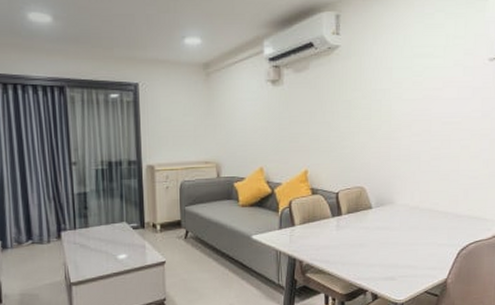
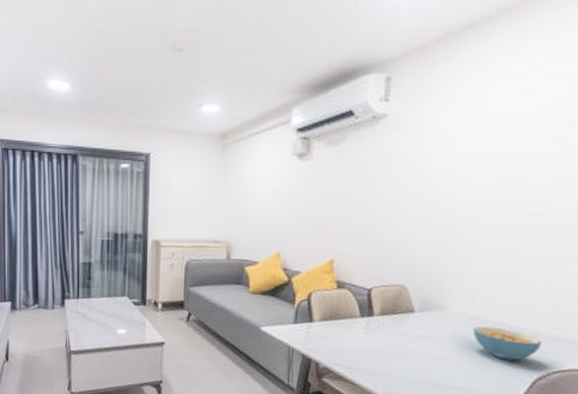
cereal bowl: none [414,213,461,239] -> present [472,325,542,361]

